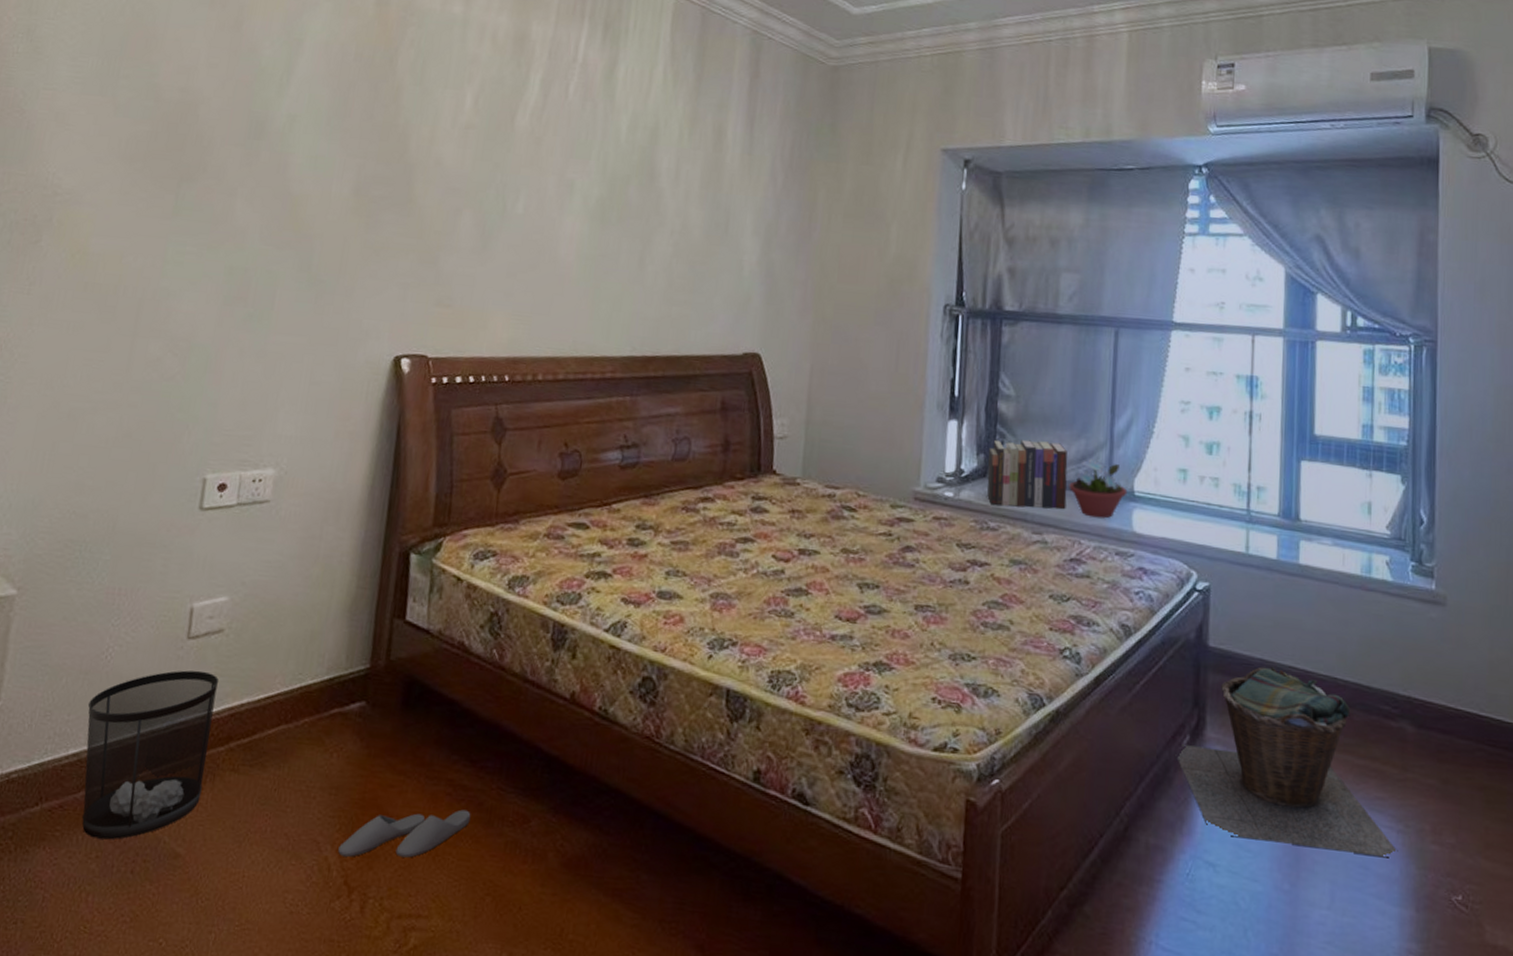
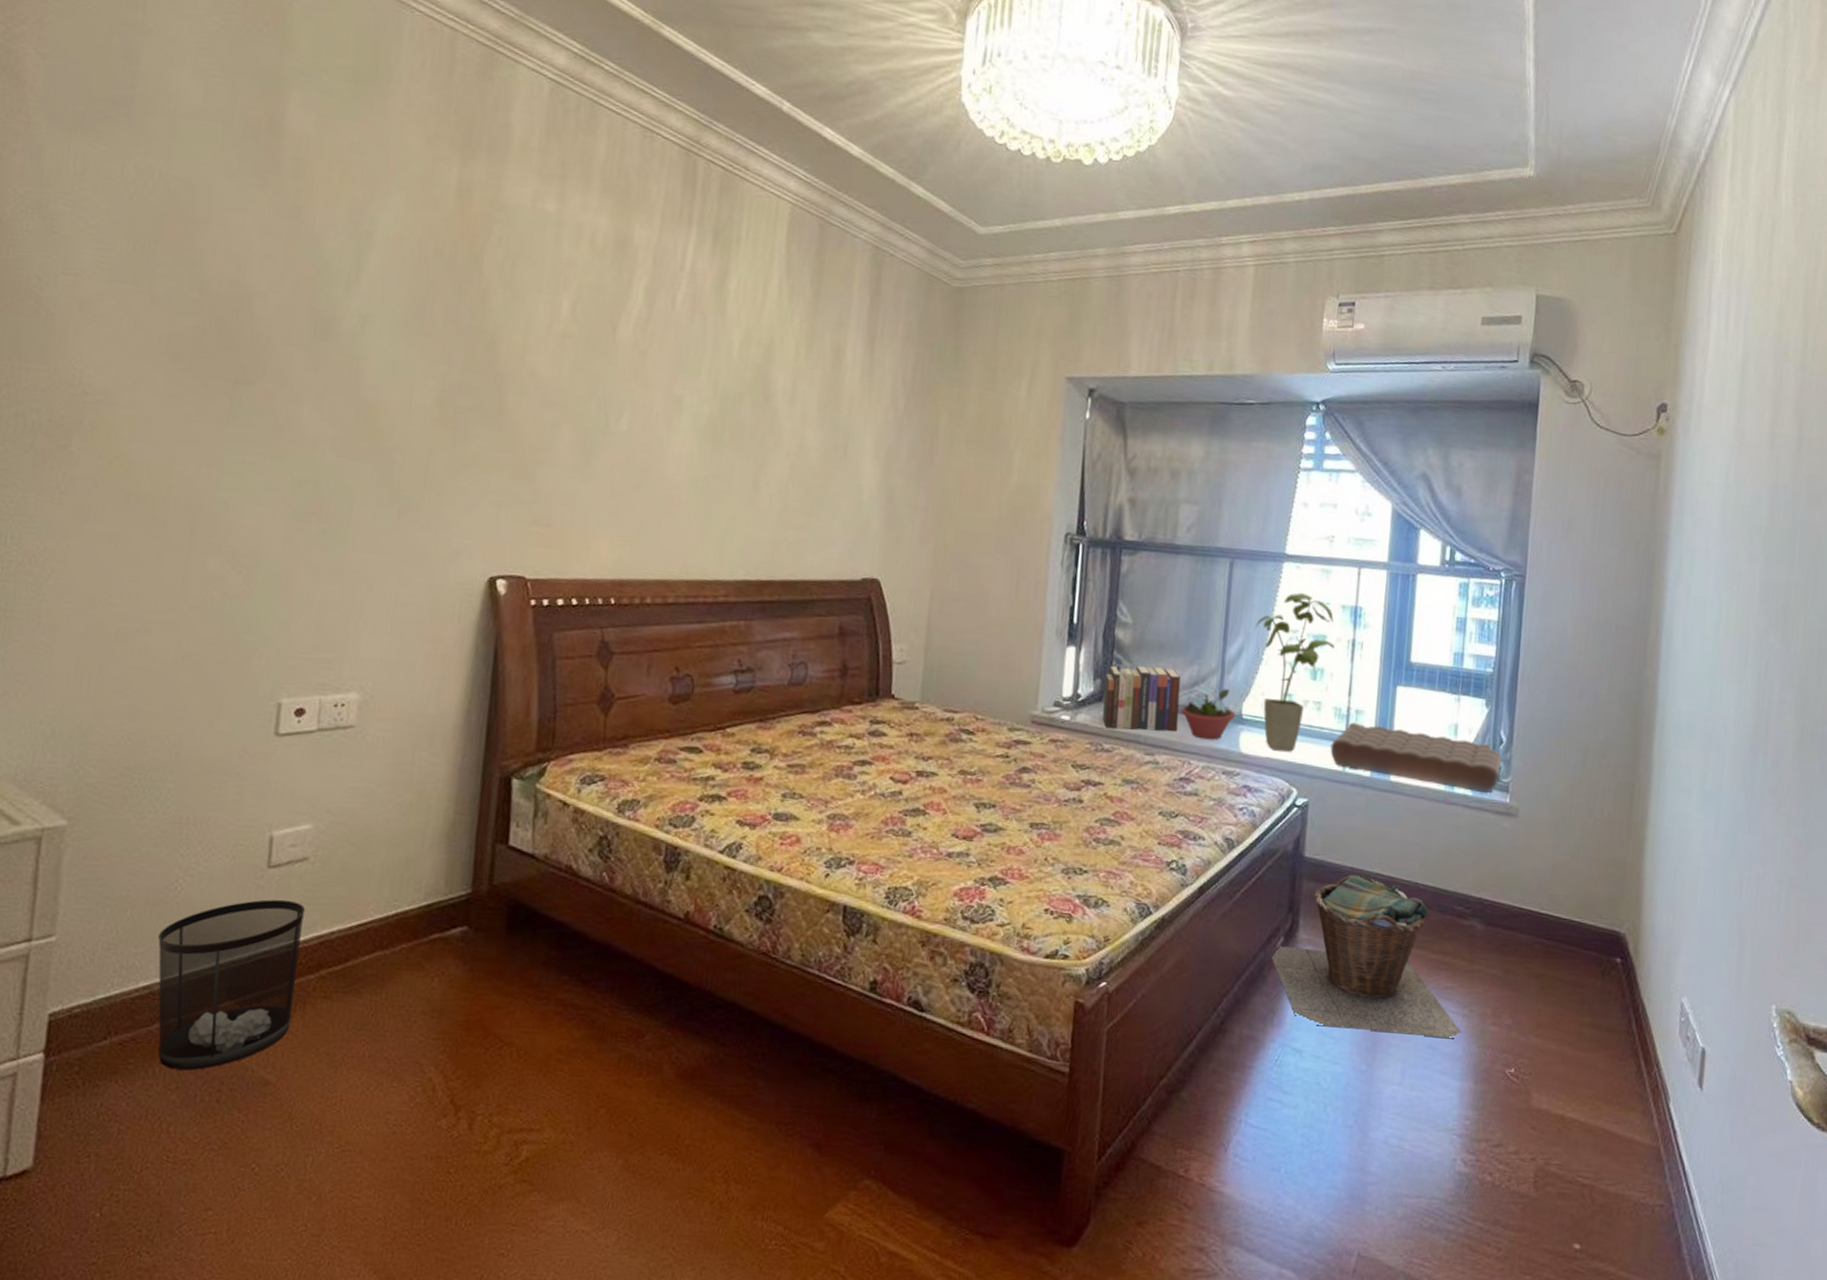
slippers: present [338,809,471,858] -> none [443,1027,583,1077]
house plant: none [1143,362,1230,531] -> present [1254,593,1335,752]
cushion: none [1231,500,1424,579] -> present [1330,722,1502,794]

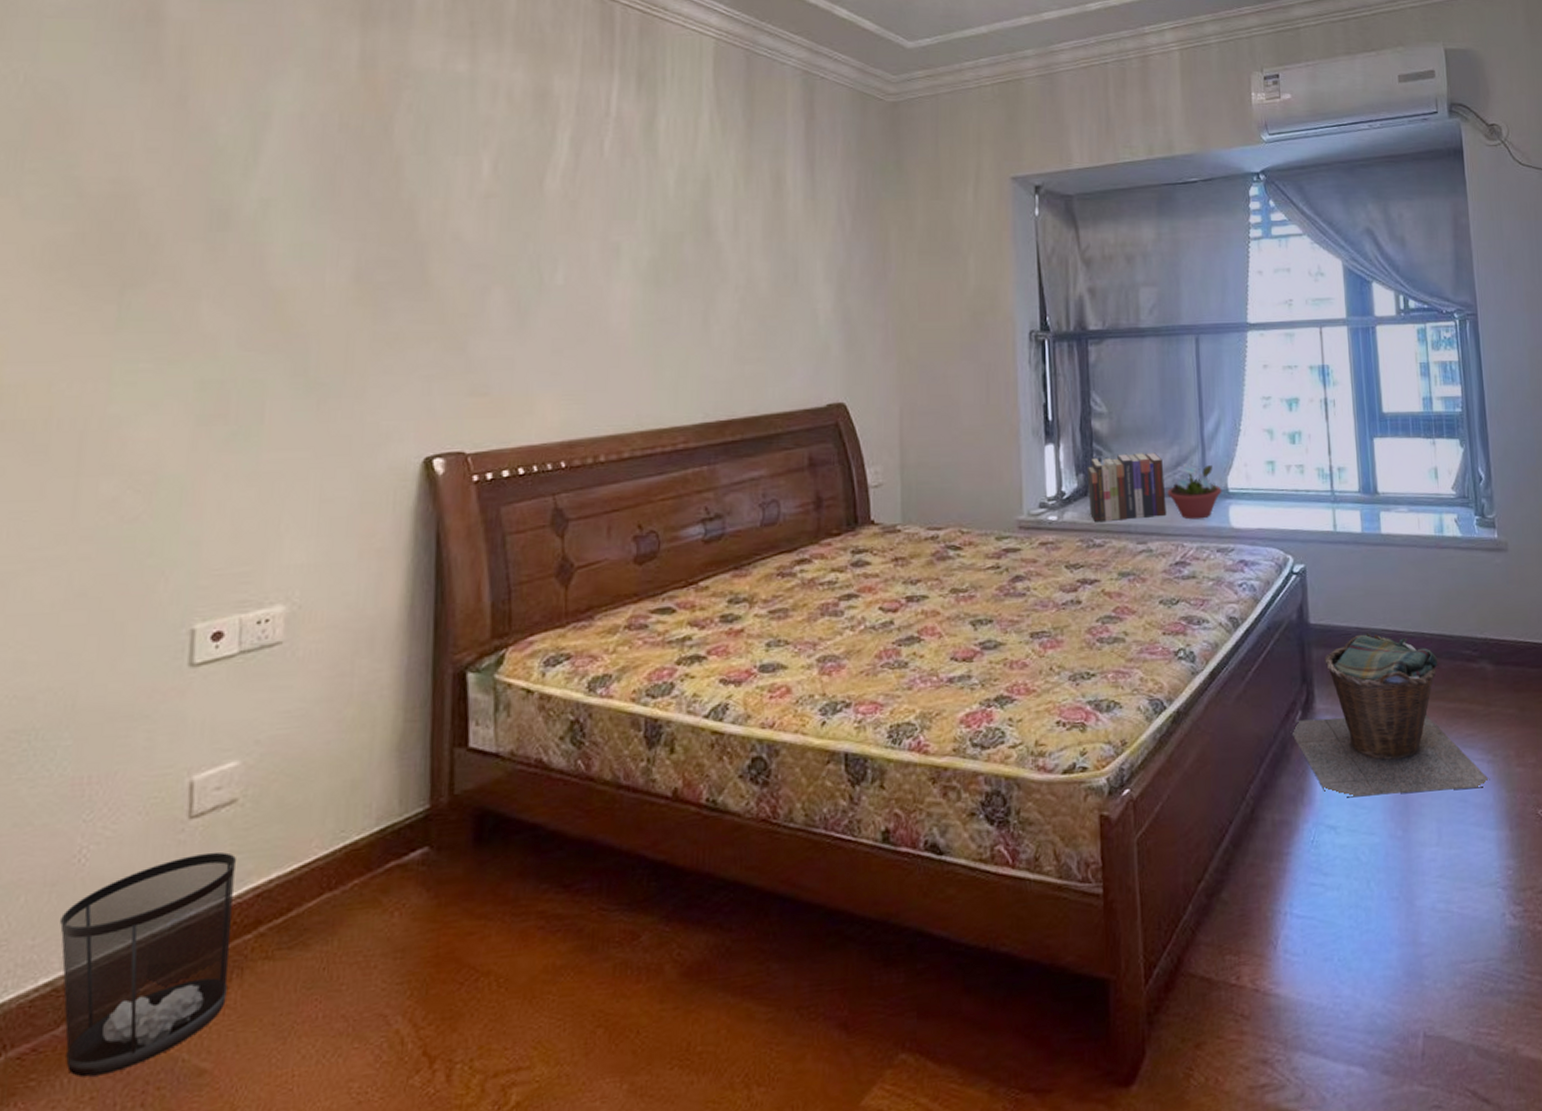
house plant: present [1254,593,1335,752] -> none [1228,359,1308,520]
cushion: present [1330,722,1502,794] -> none [1319,480,1484,532]

